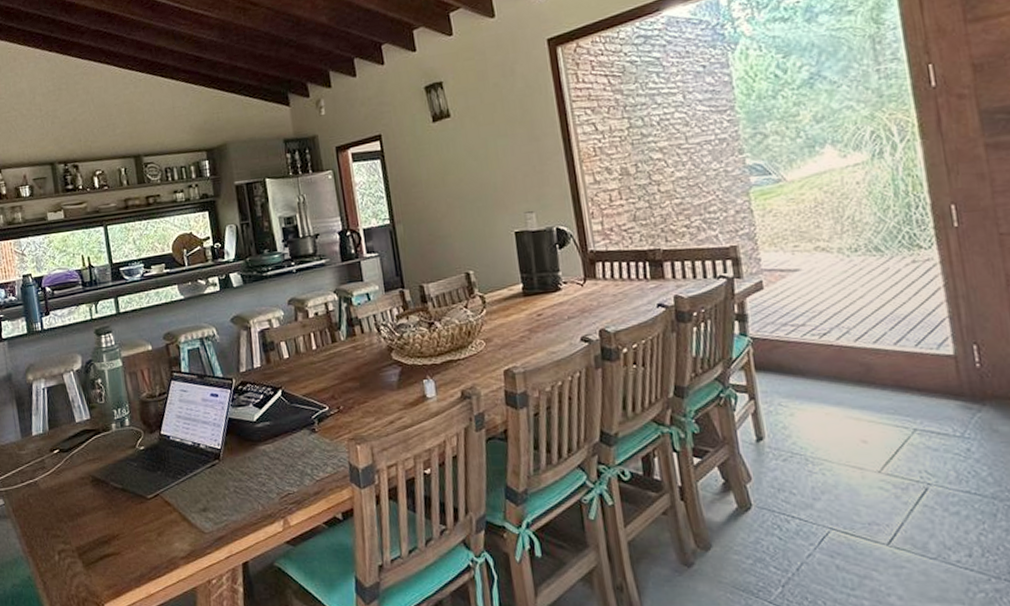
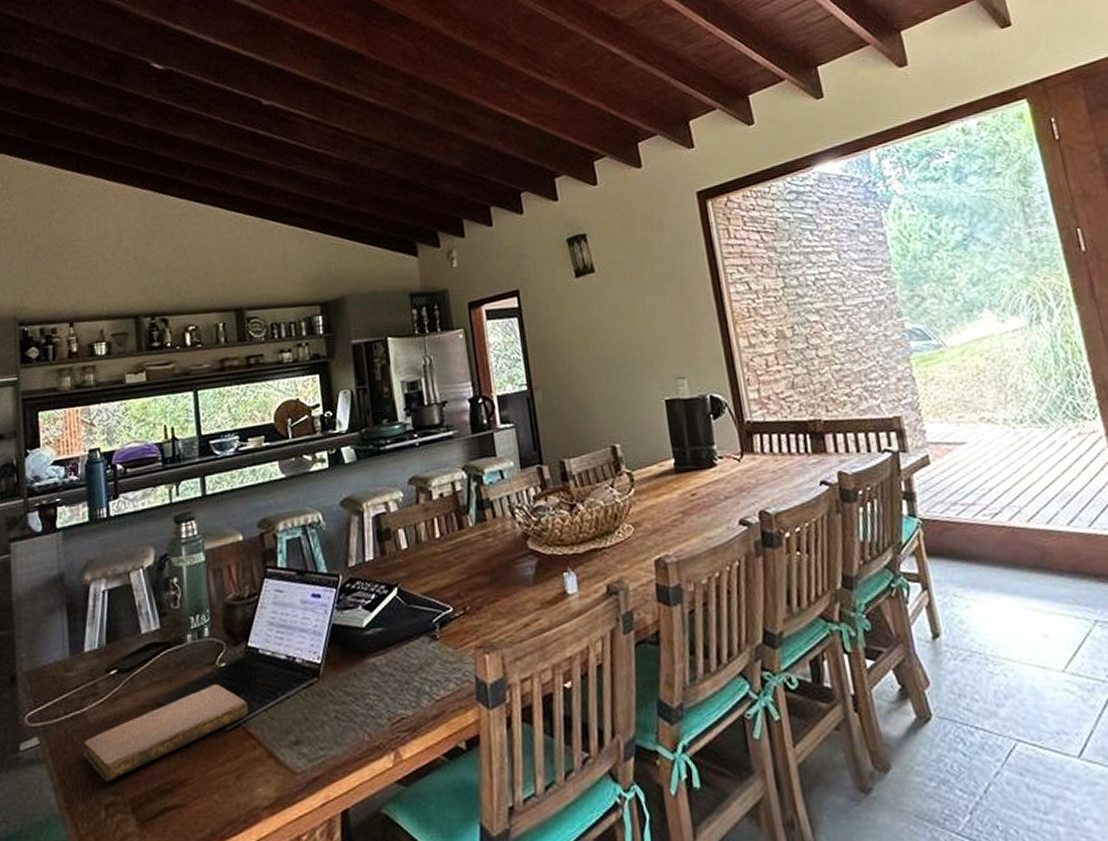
notebook: none [38,462,165,533] -> present [84,683,249,781]

